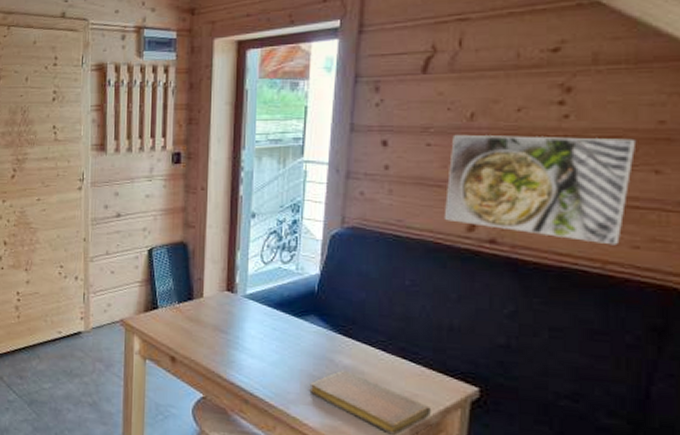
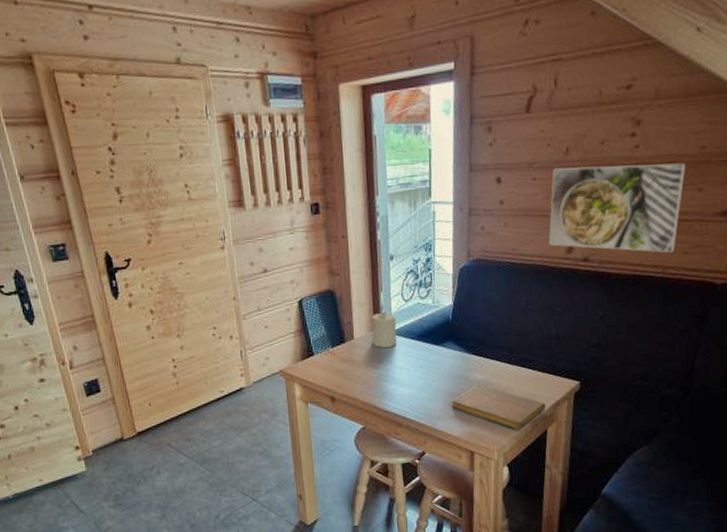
candle: none [222,271,253,313] -> present [371,311,397,348]

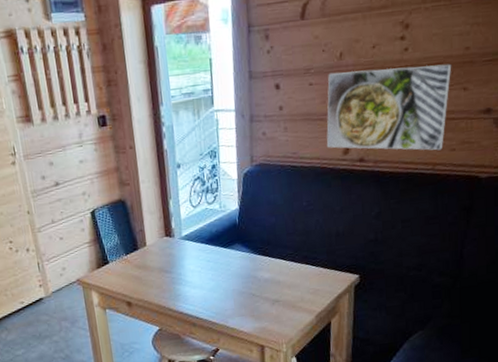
candle: present [371,311,397,348] -> none [162,217,187,253]
notebook: present [451,384,545,430] -> none [241,282,329,324]

